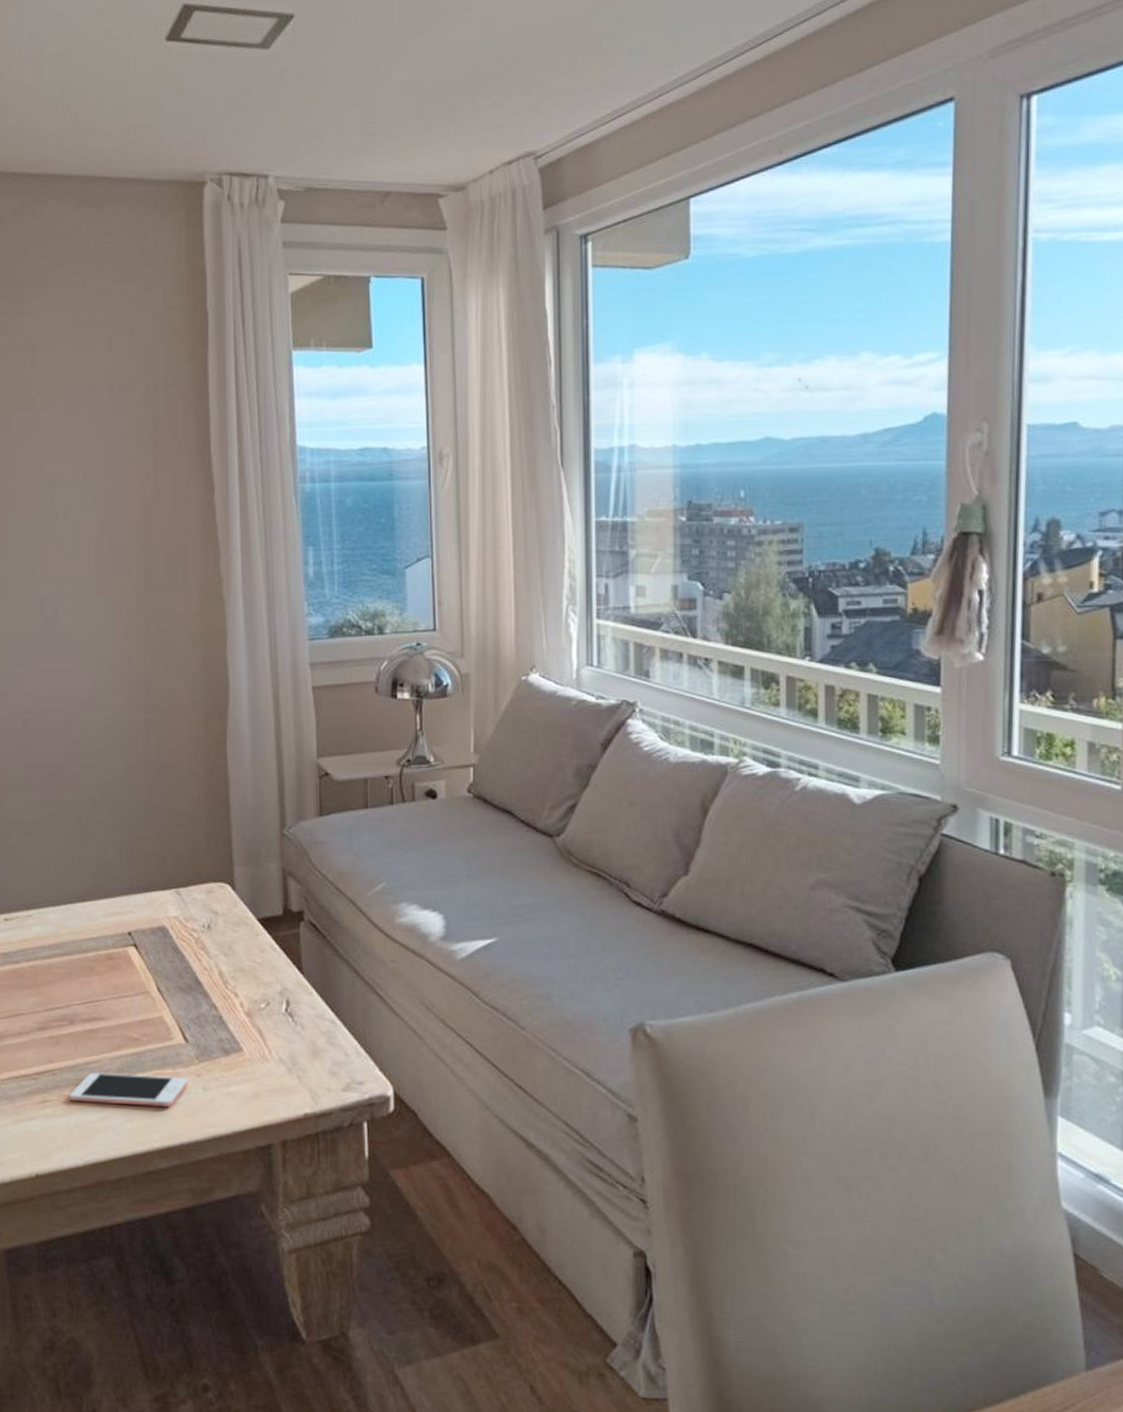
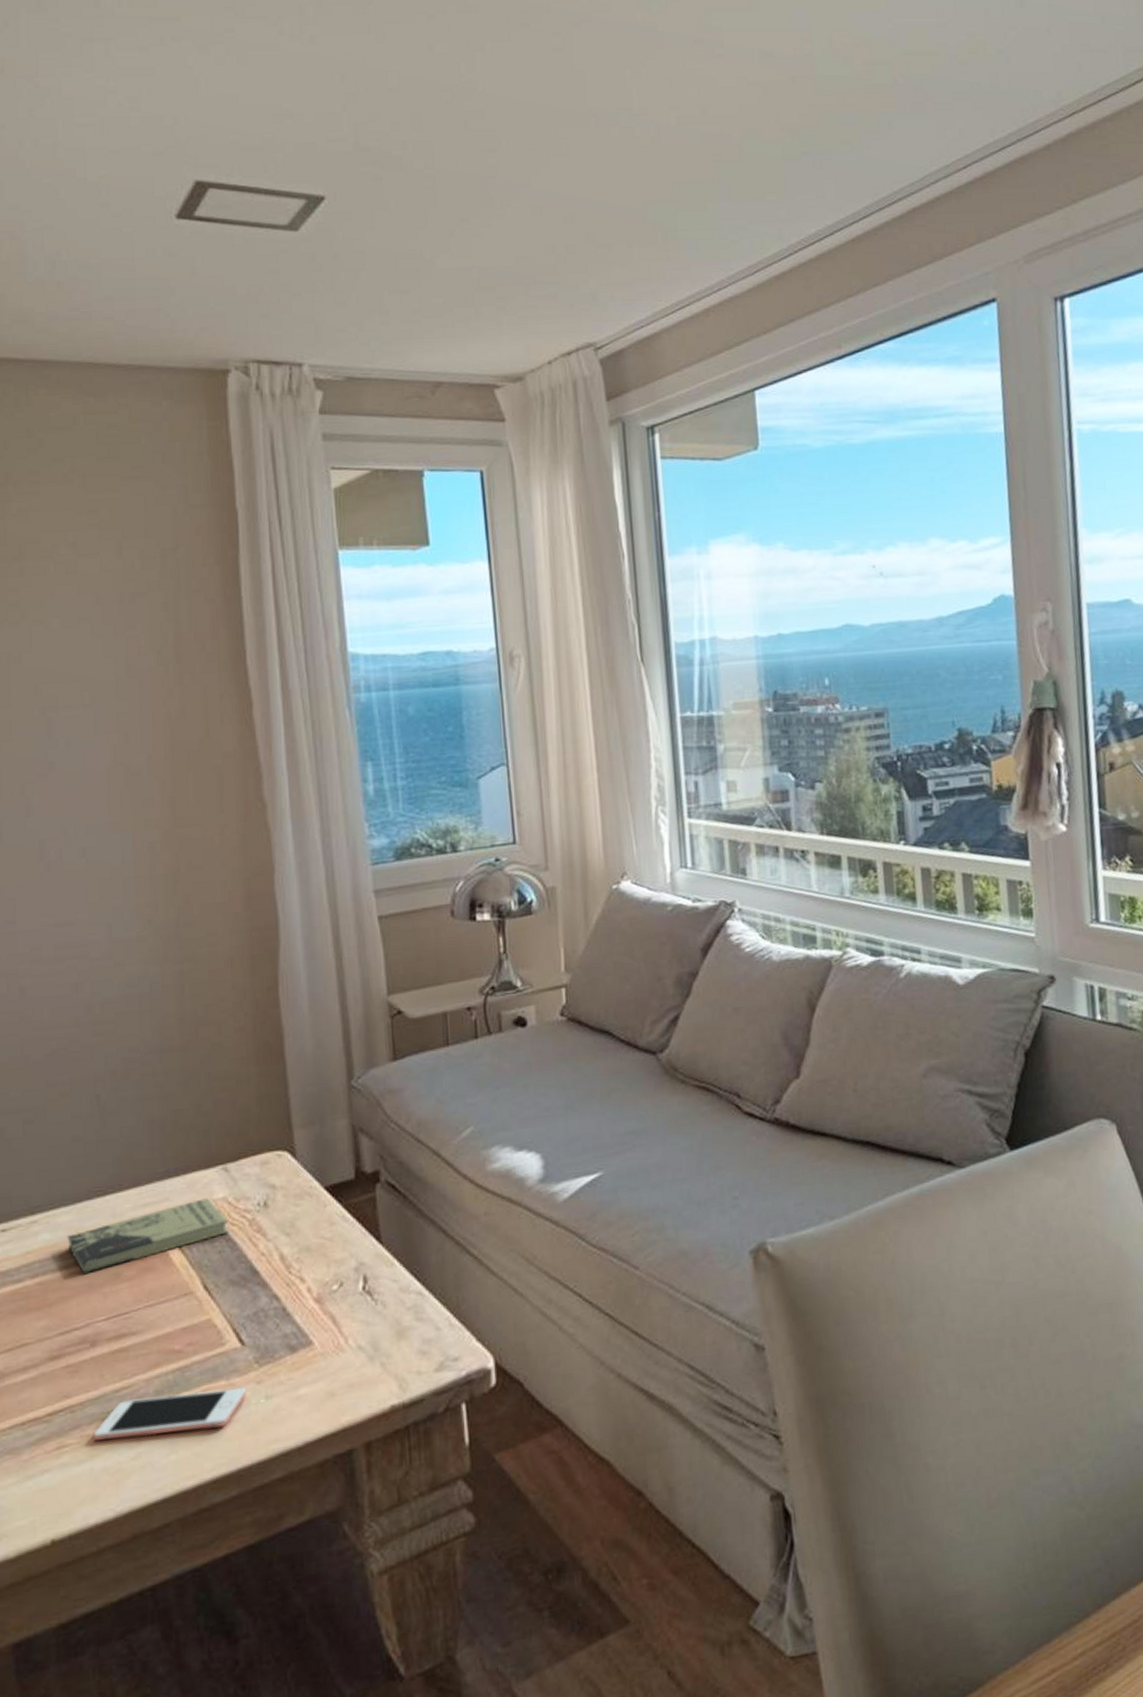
book: none [53,915,179,965] -> present [67,1198,228,1275]

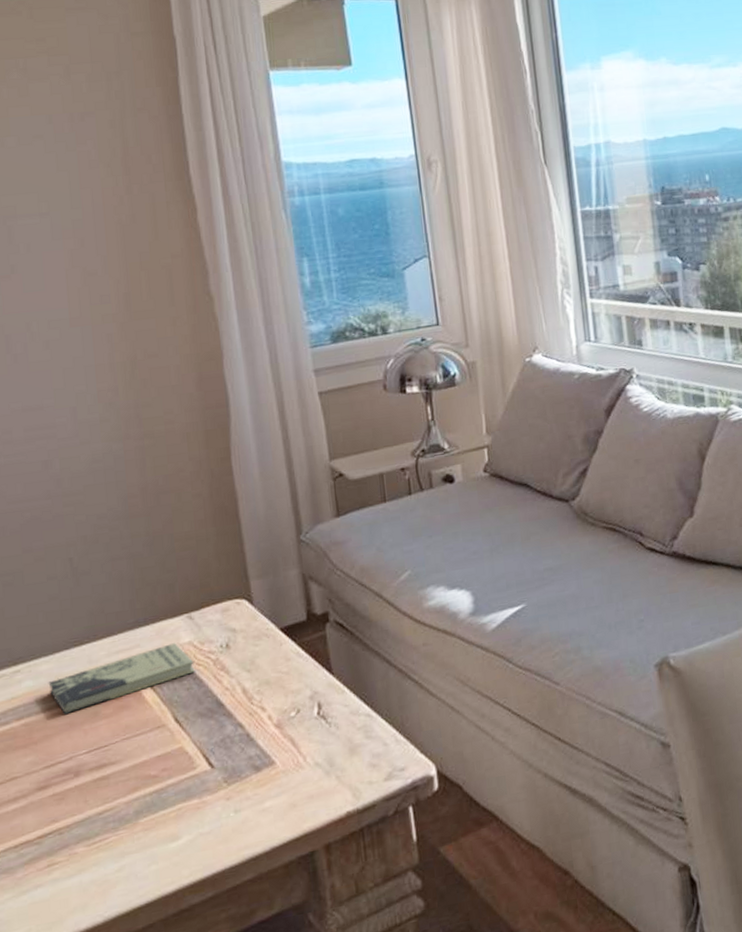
cell phone: present [93,1387,247,1442] -> none [80,804,218,858]

